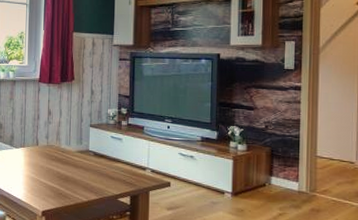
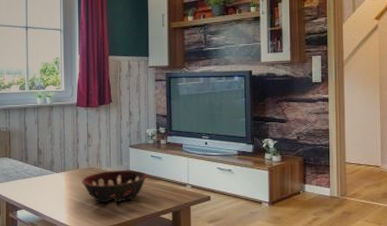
decorative bowl: none [40,149,107,183] -> present [81,170,147,203]

